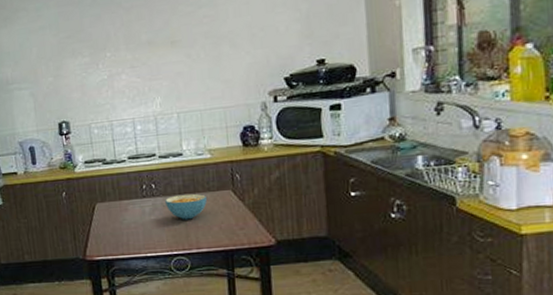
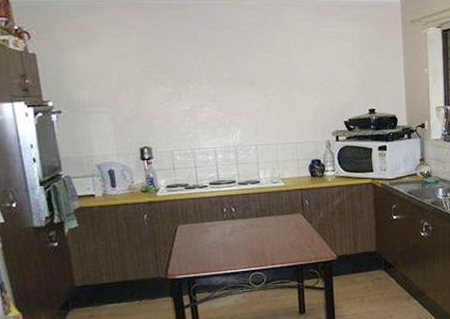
cereal bowl: present [165,193,207,220] -> none [244,216,281,240]

